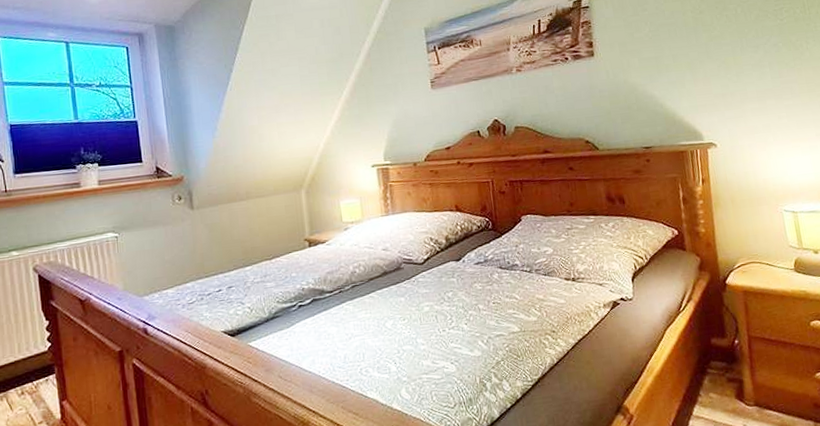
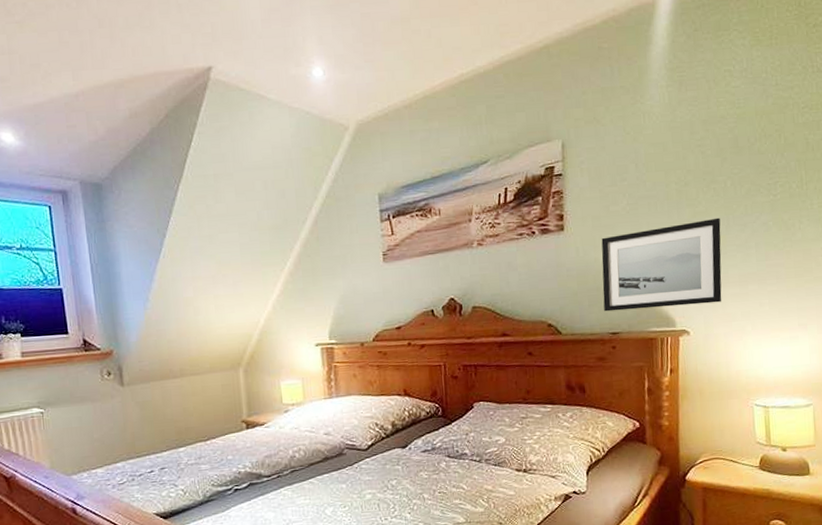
wall art: none [628,40,744,128] -> present [601,217,722,312]

